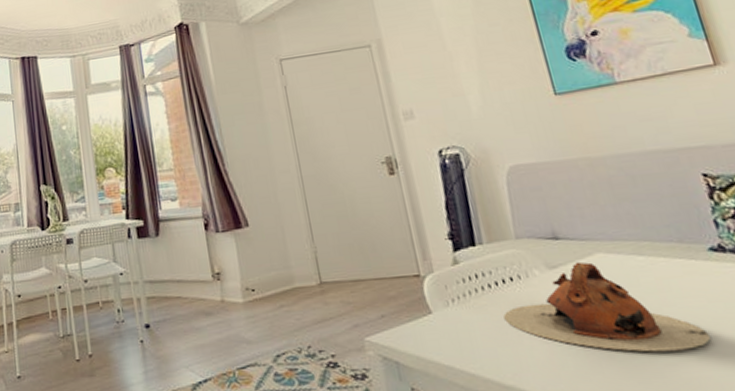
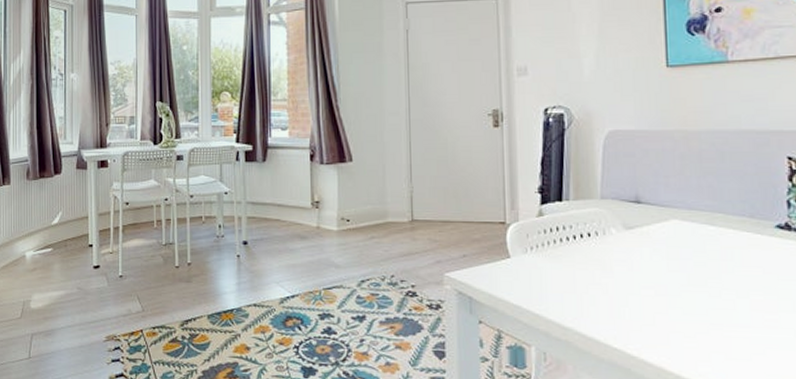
teapot: present [503,261,710,352] -> none [575,225,757,313]

